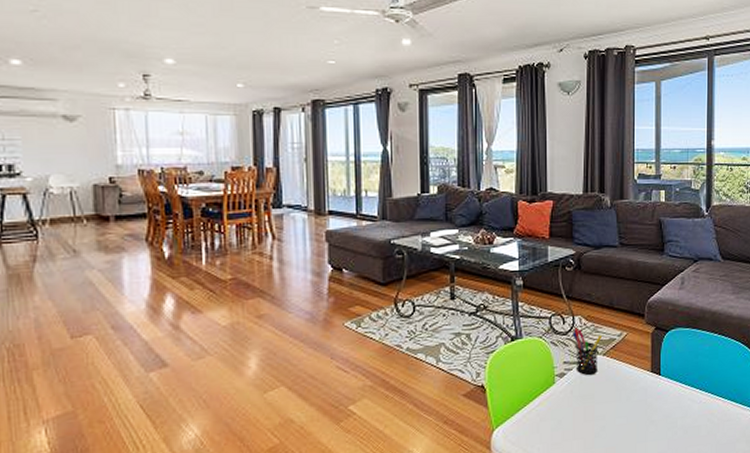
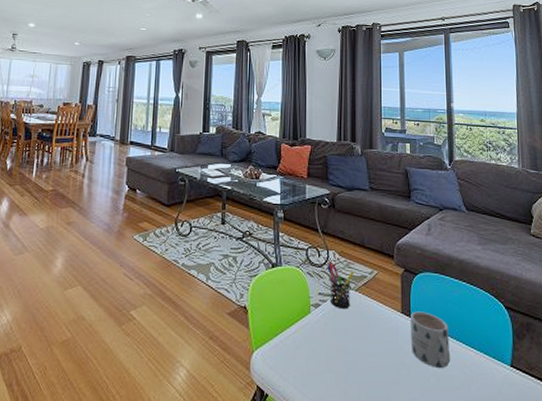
mug: none [660,368,699,421] -> present [411,311,451,368]

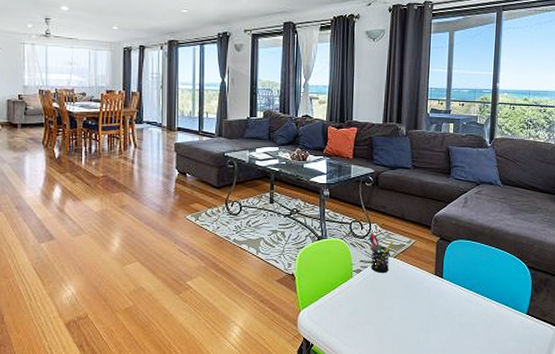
mug: present [411,311,451,368] -> none [441,273,476,318]

